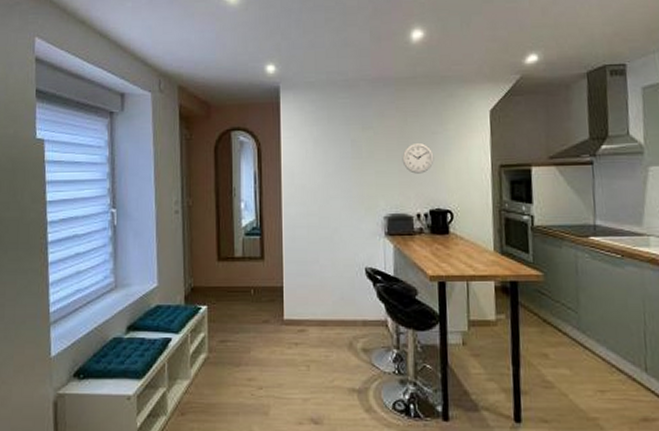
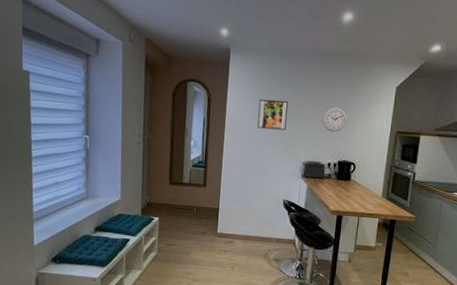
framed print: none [321,141,358,179] -> present [257,98,288,130]

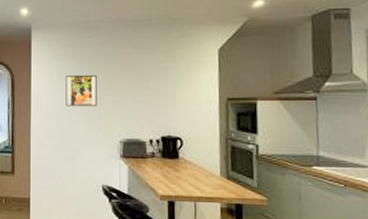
wall clock: present [322,107,348,132] -> none [137,76,166,104]

